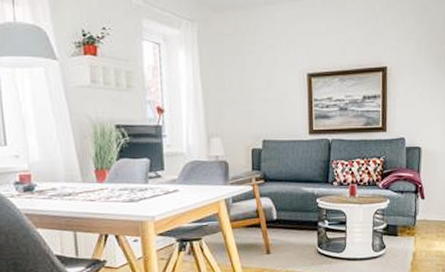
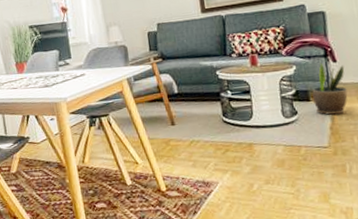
potted plant: none [400,198,430,251] -> present [312,62,348,115]

